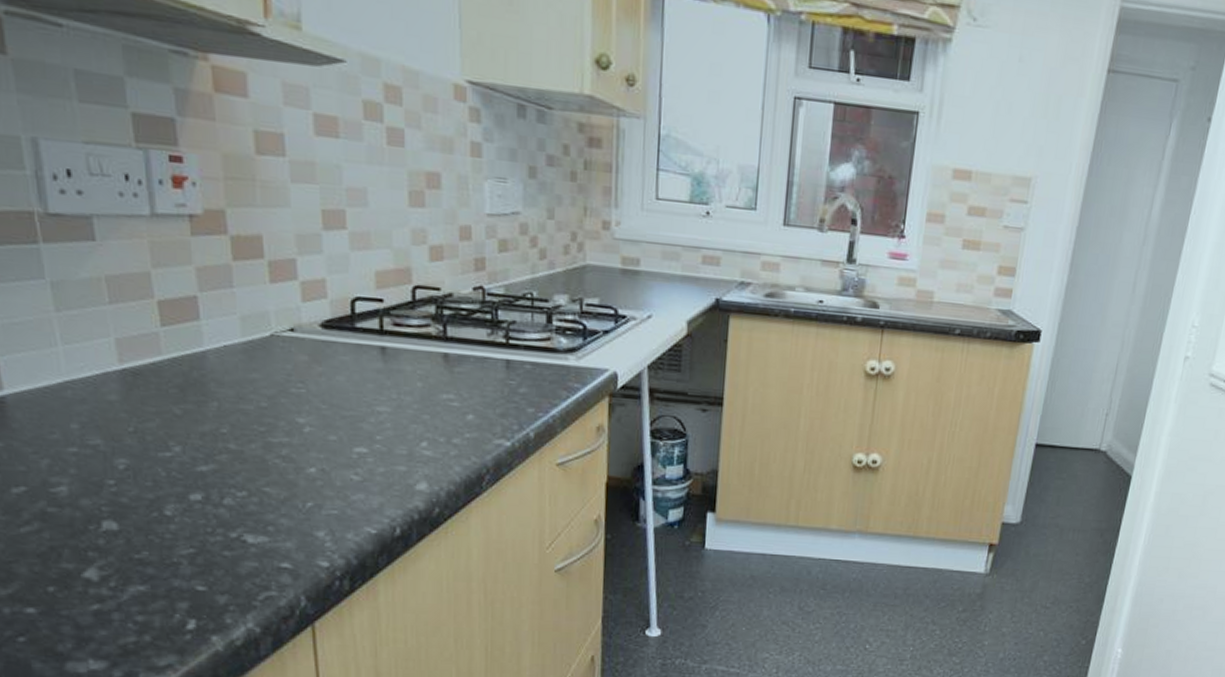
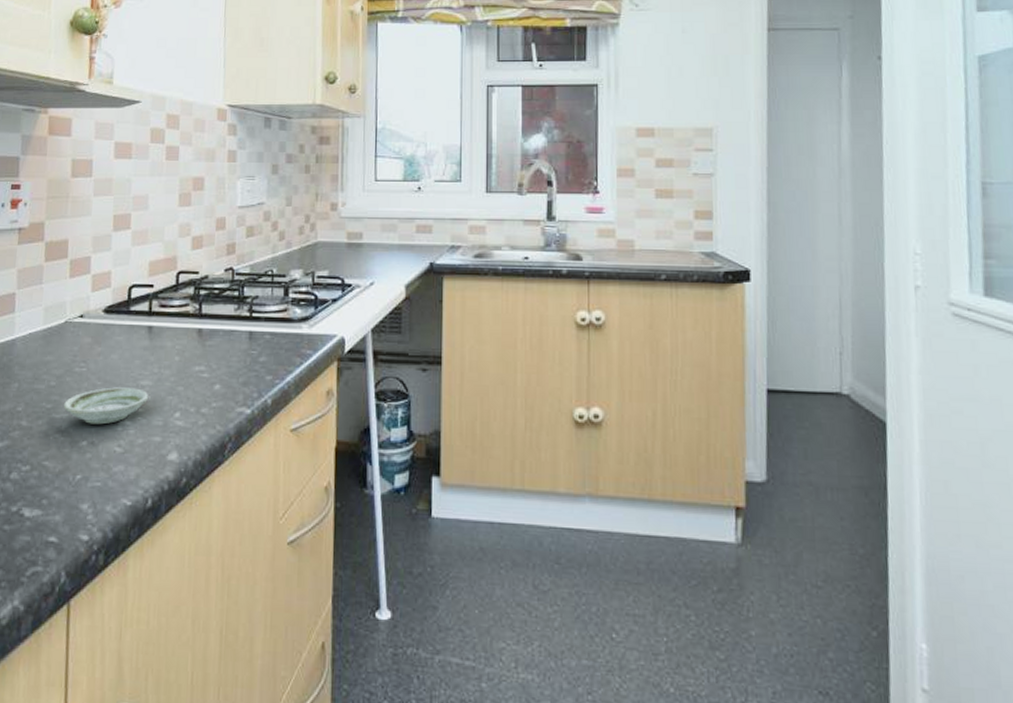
saucer: none [282,412,387,451] -> present [64,387,148,425]

